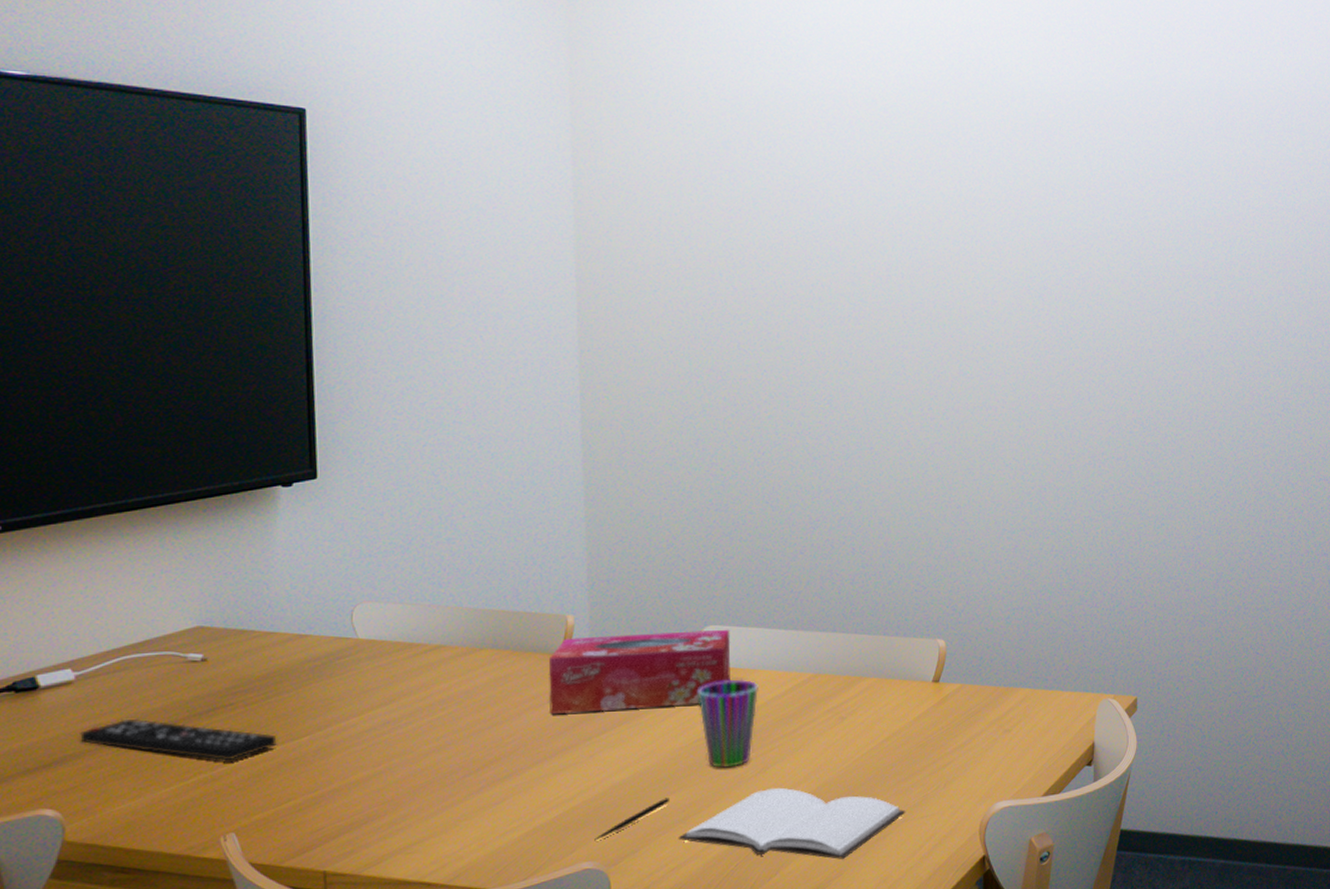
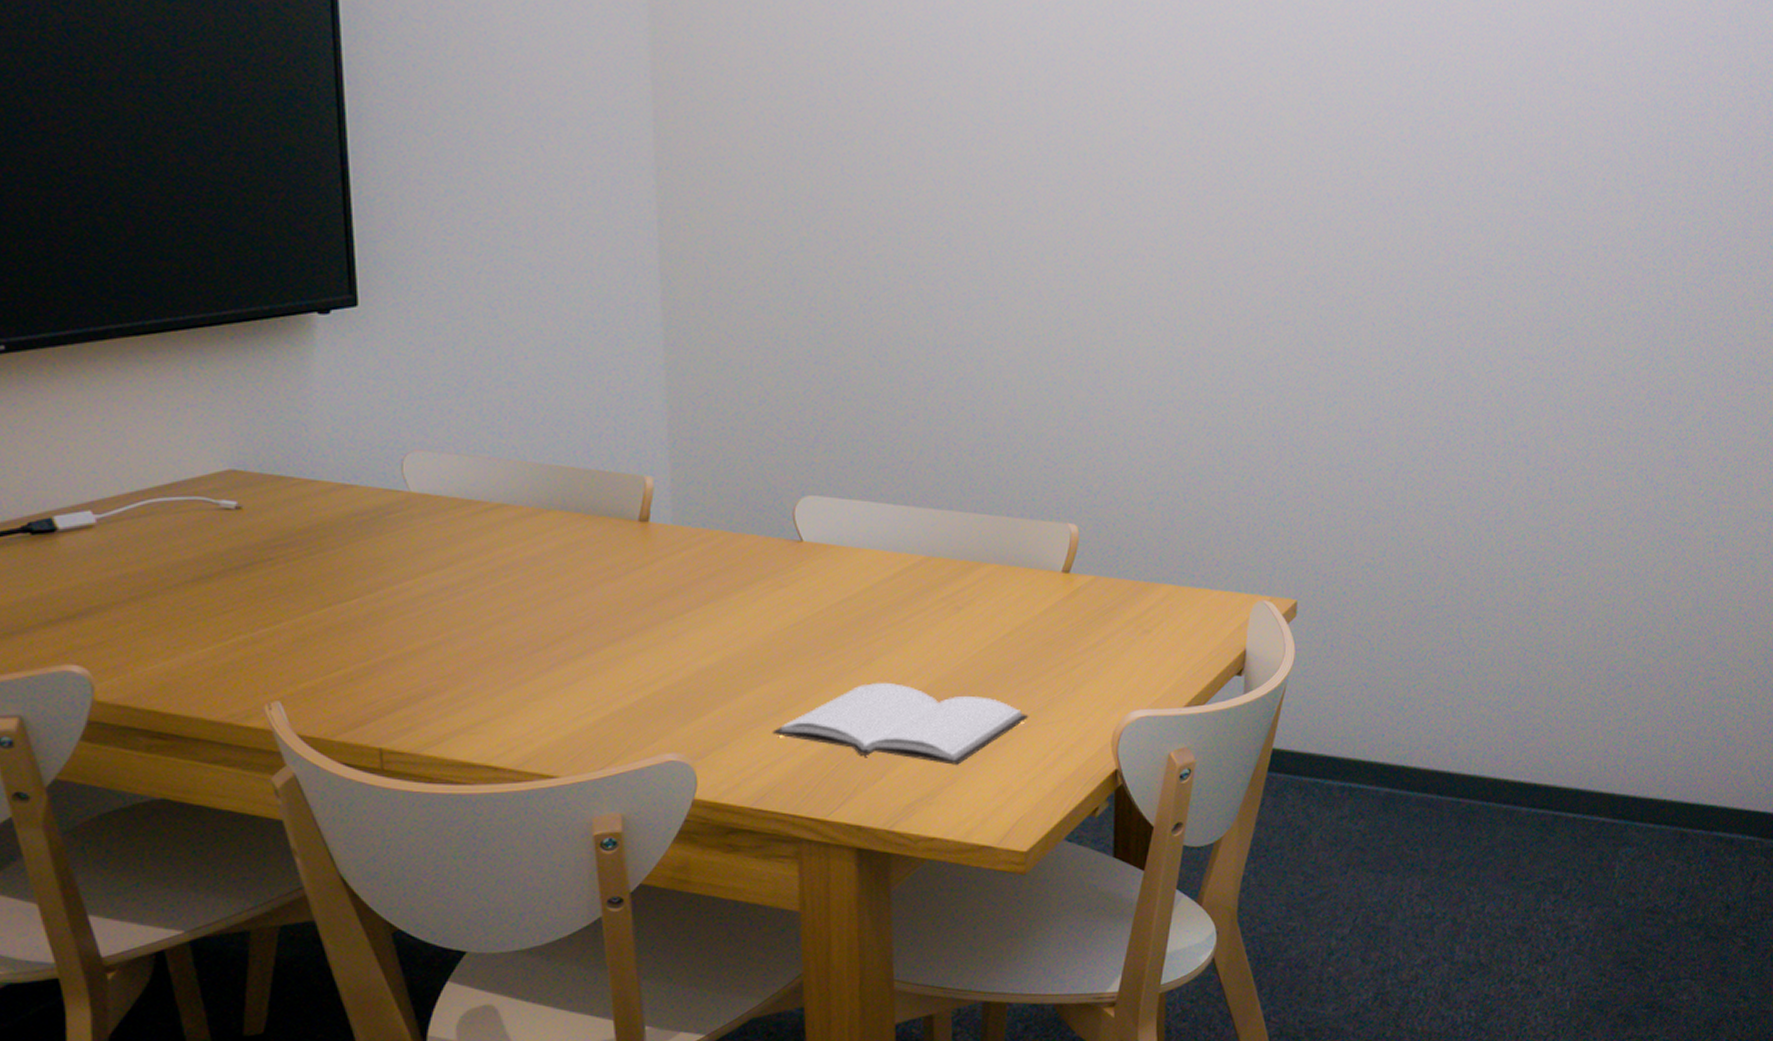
remote control: present [80,718,277,761] -> none [105,569,323,622]
tissue box: present [548,629,731,715] -> none [624,500,832,589]
pen: present [594,798,669,841] -> none [678,687,762,731]
cup: present [698,679,758,768] -> none [794,558,863,657]

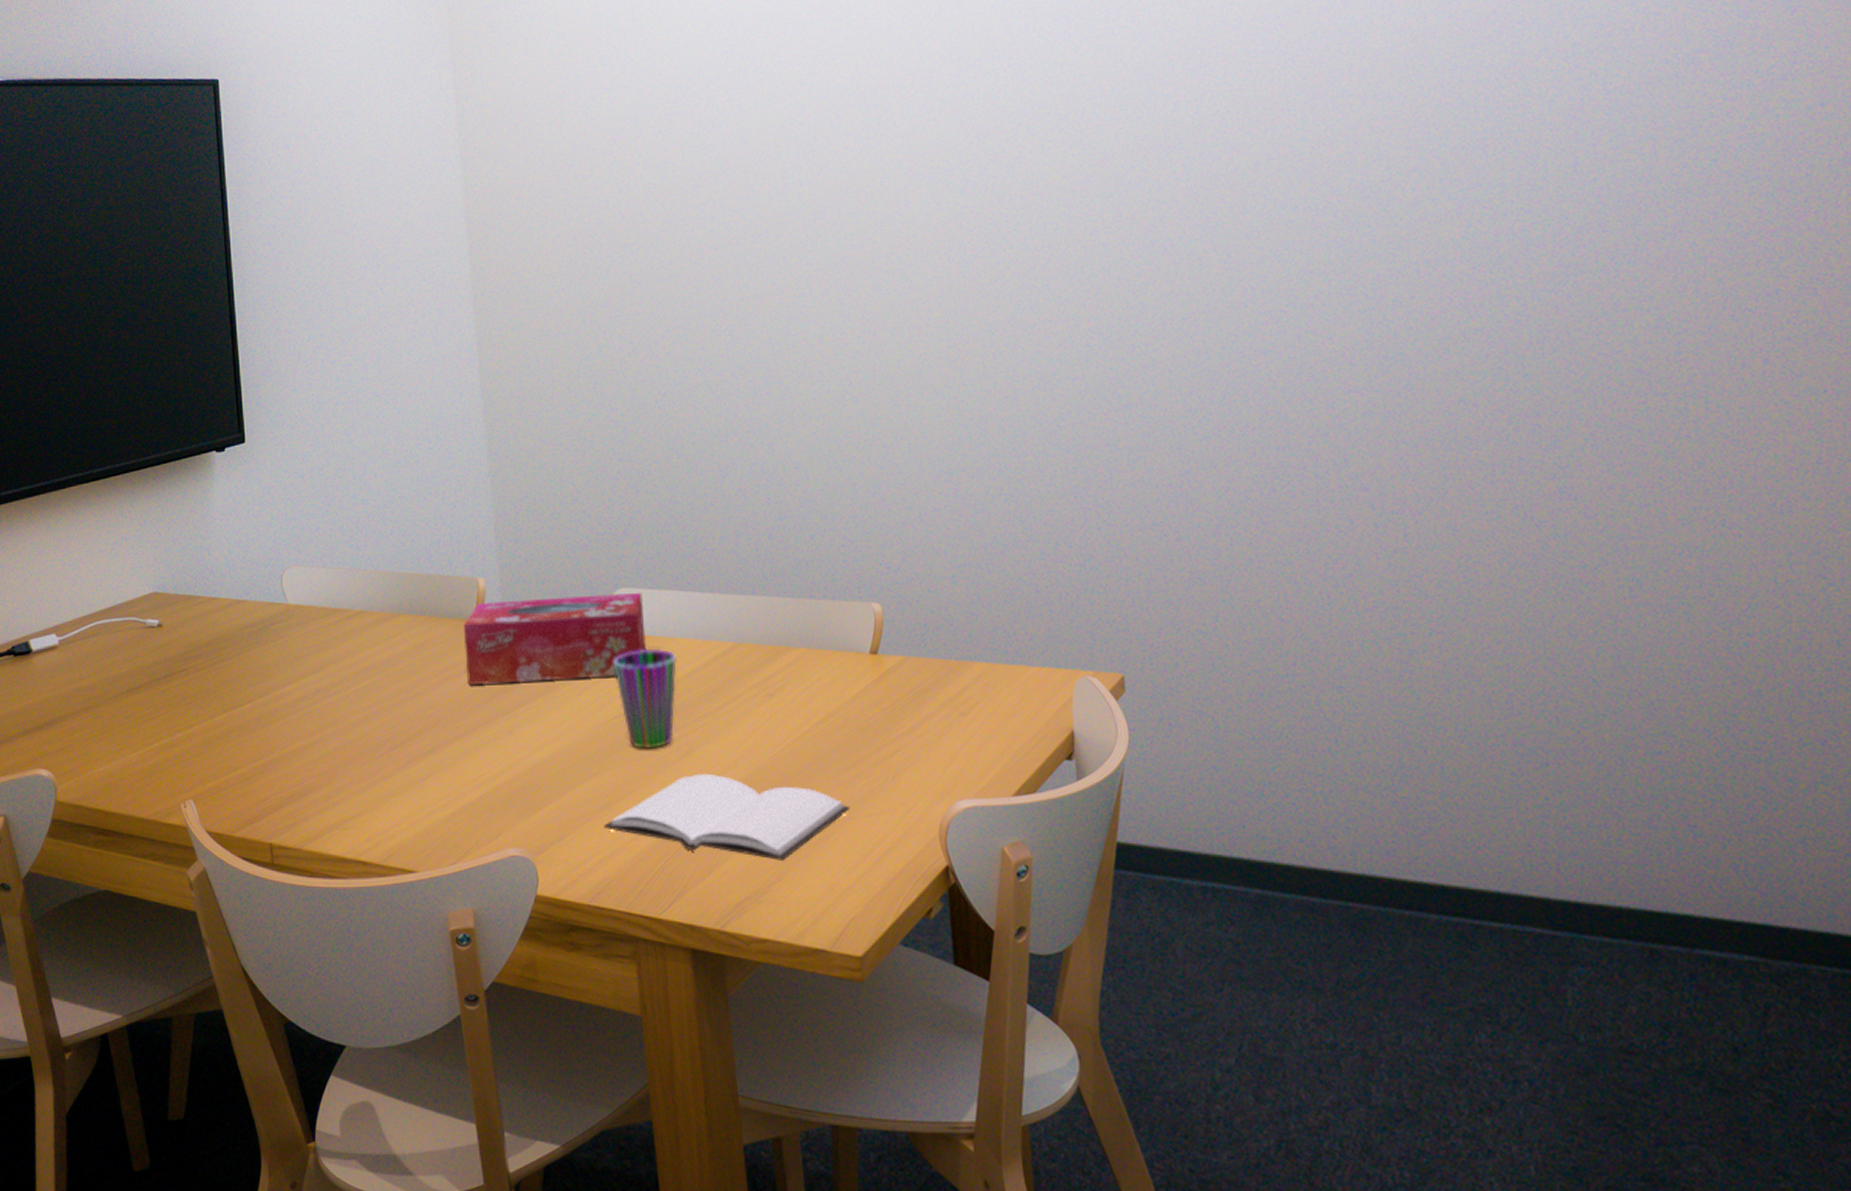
tissue box: none [624,500,832,589] -> present [463,592,646,686]
cup: none [794,558,863,657] -> present [613,648,677,749]

